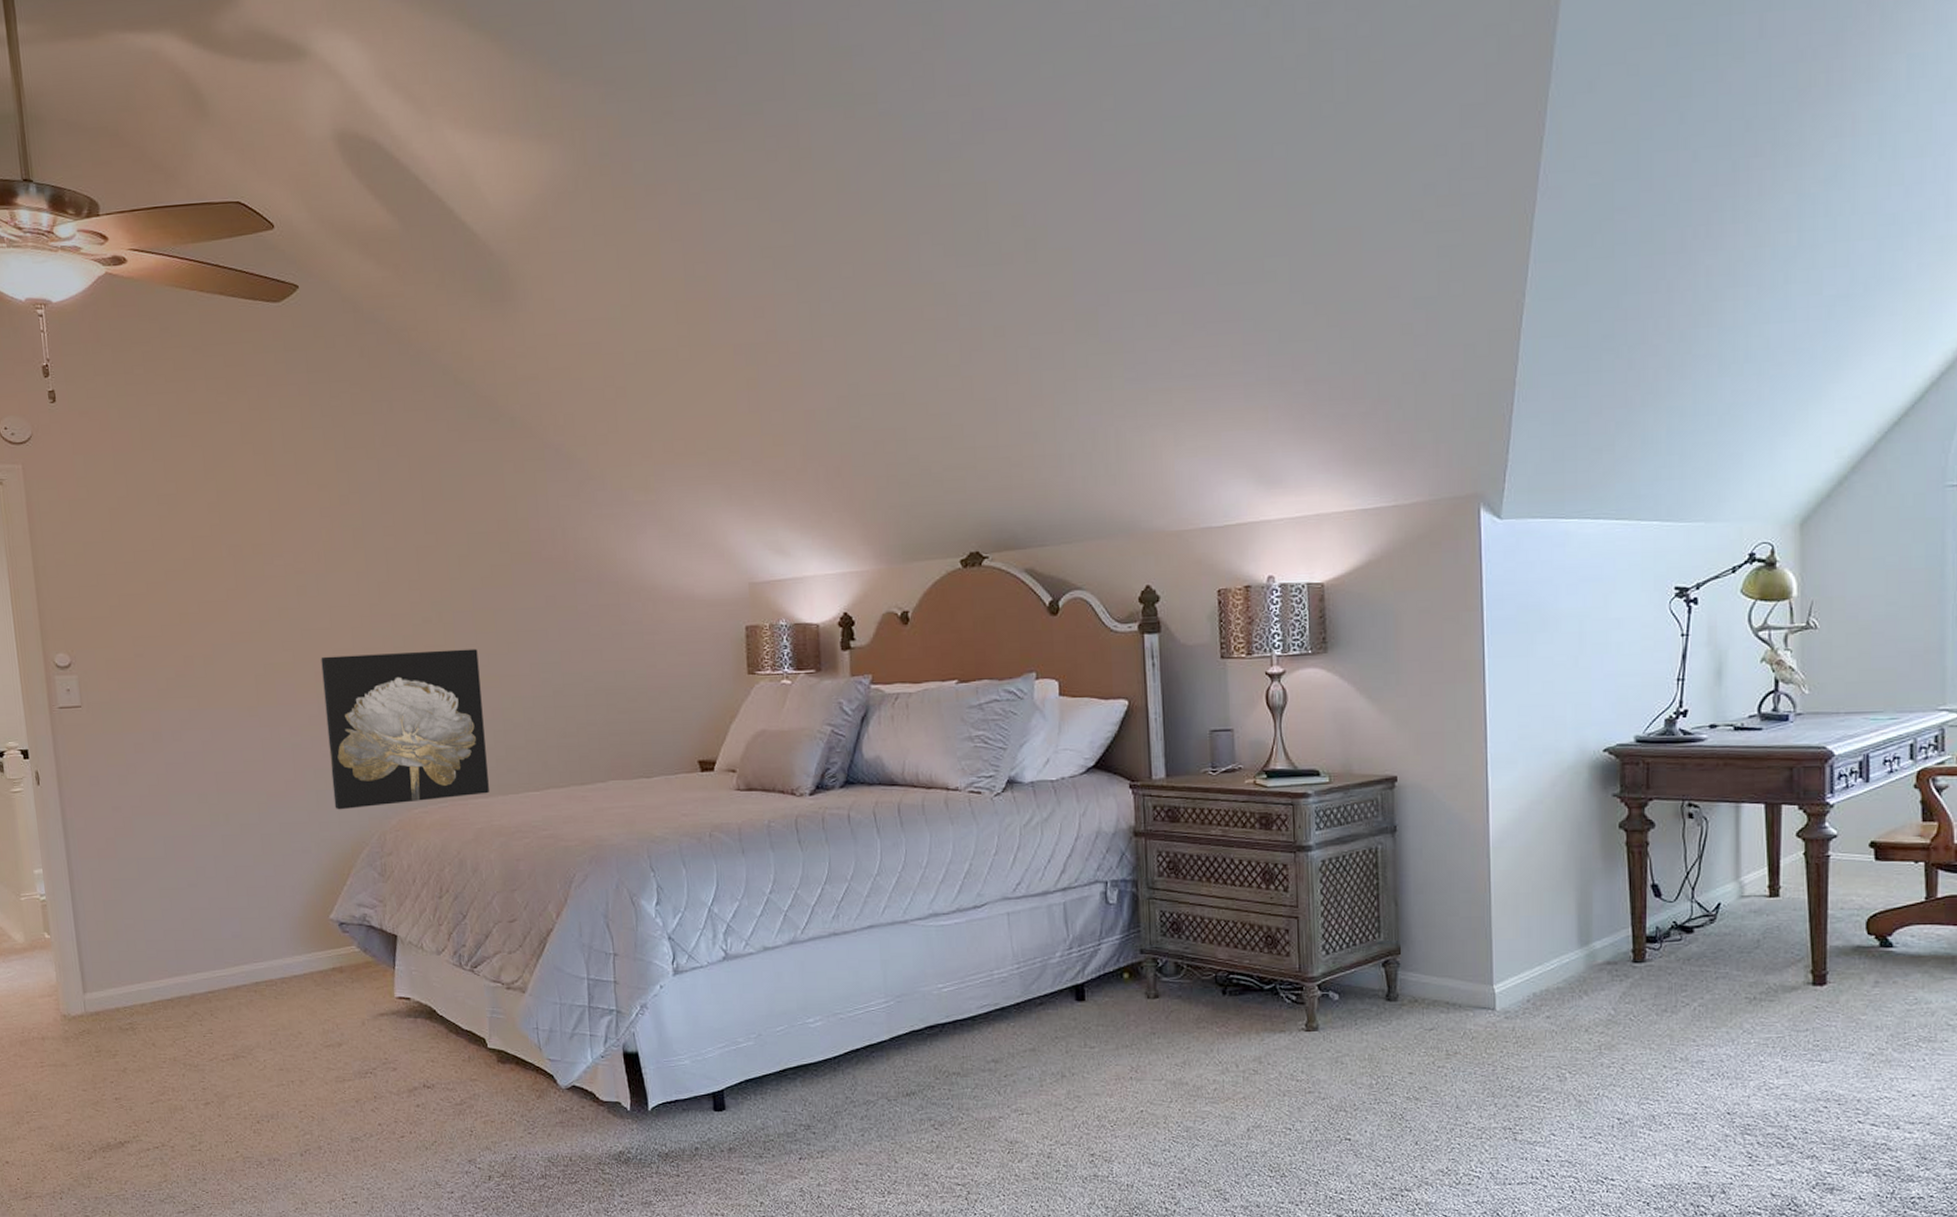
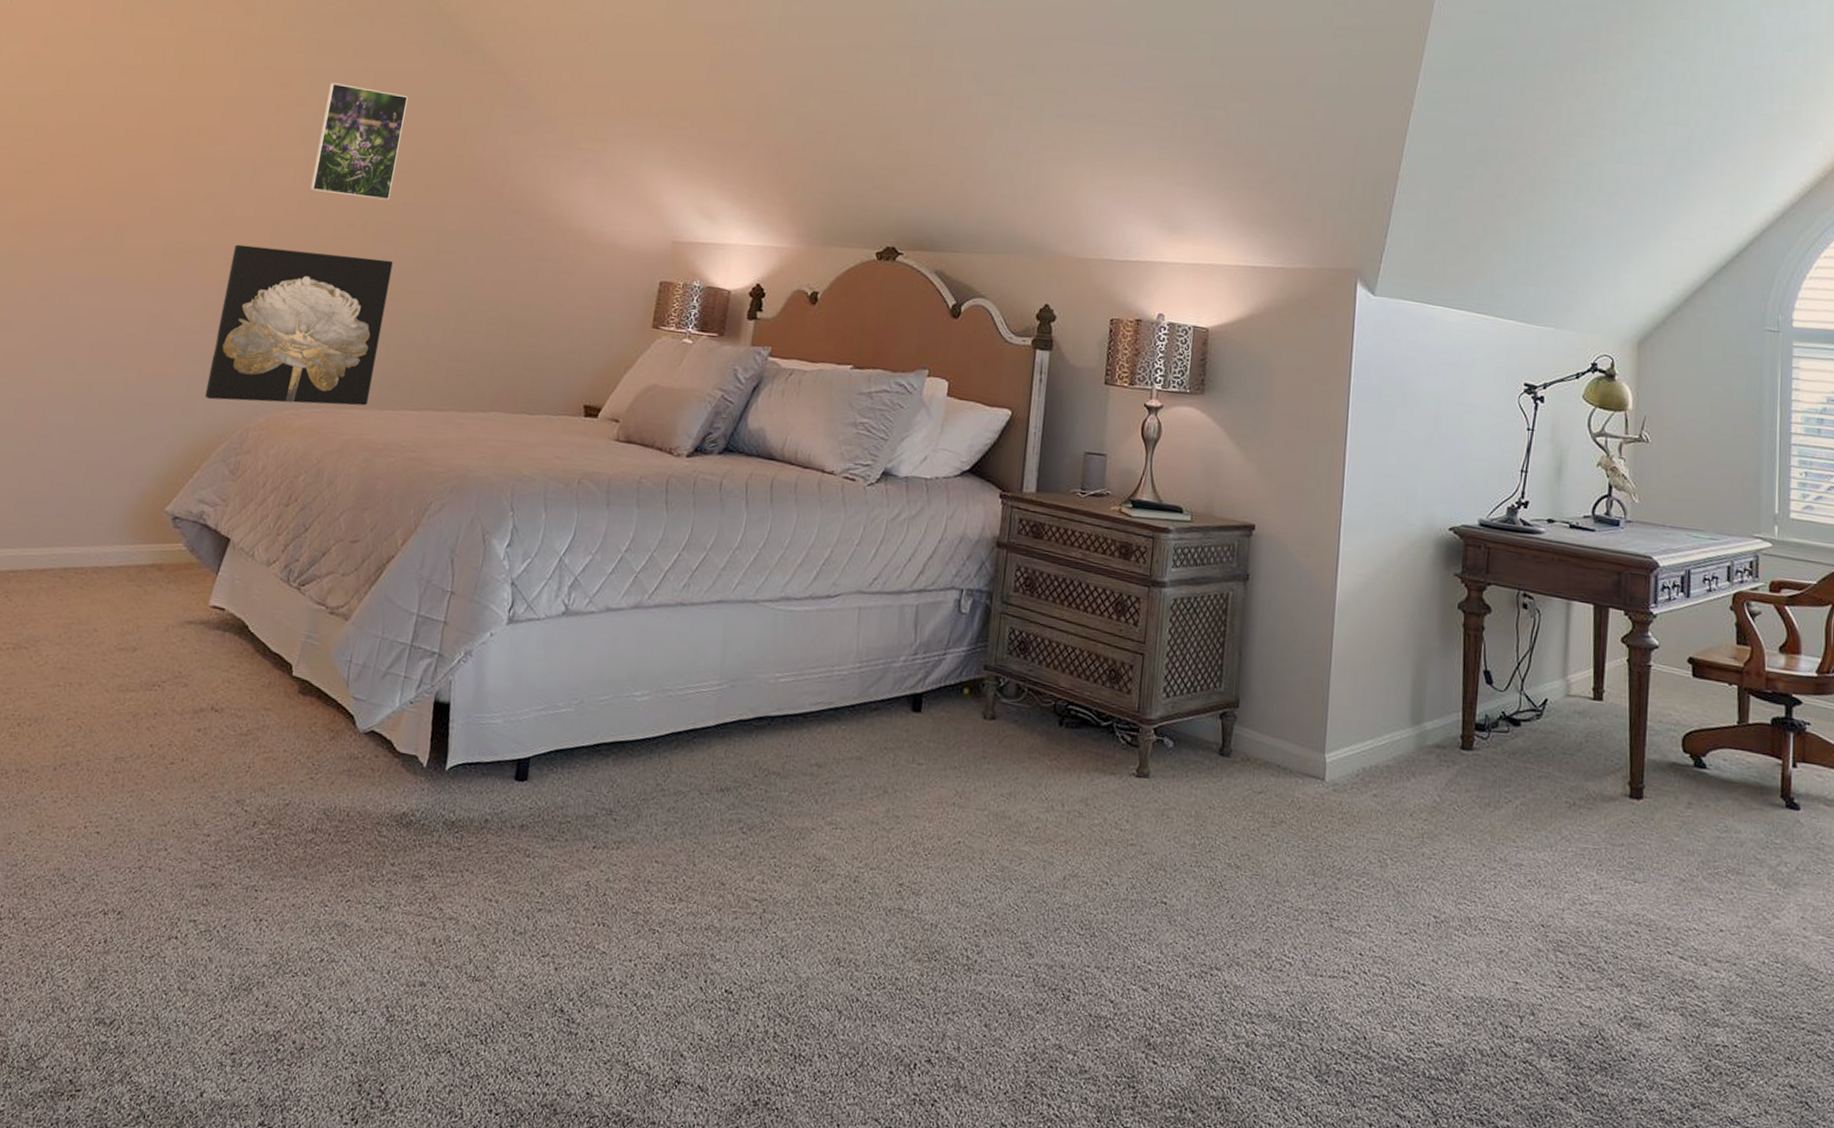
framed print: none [367,475,458,591] -> present [310,83,408,201]

